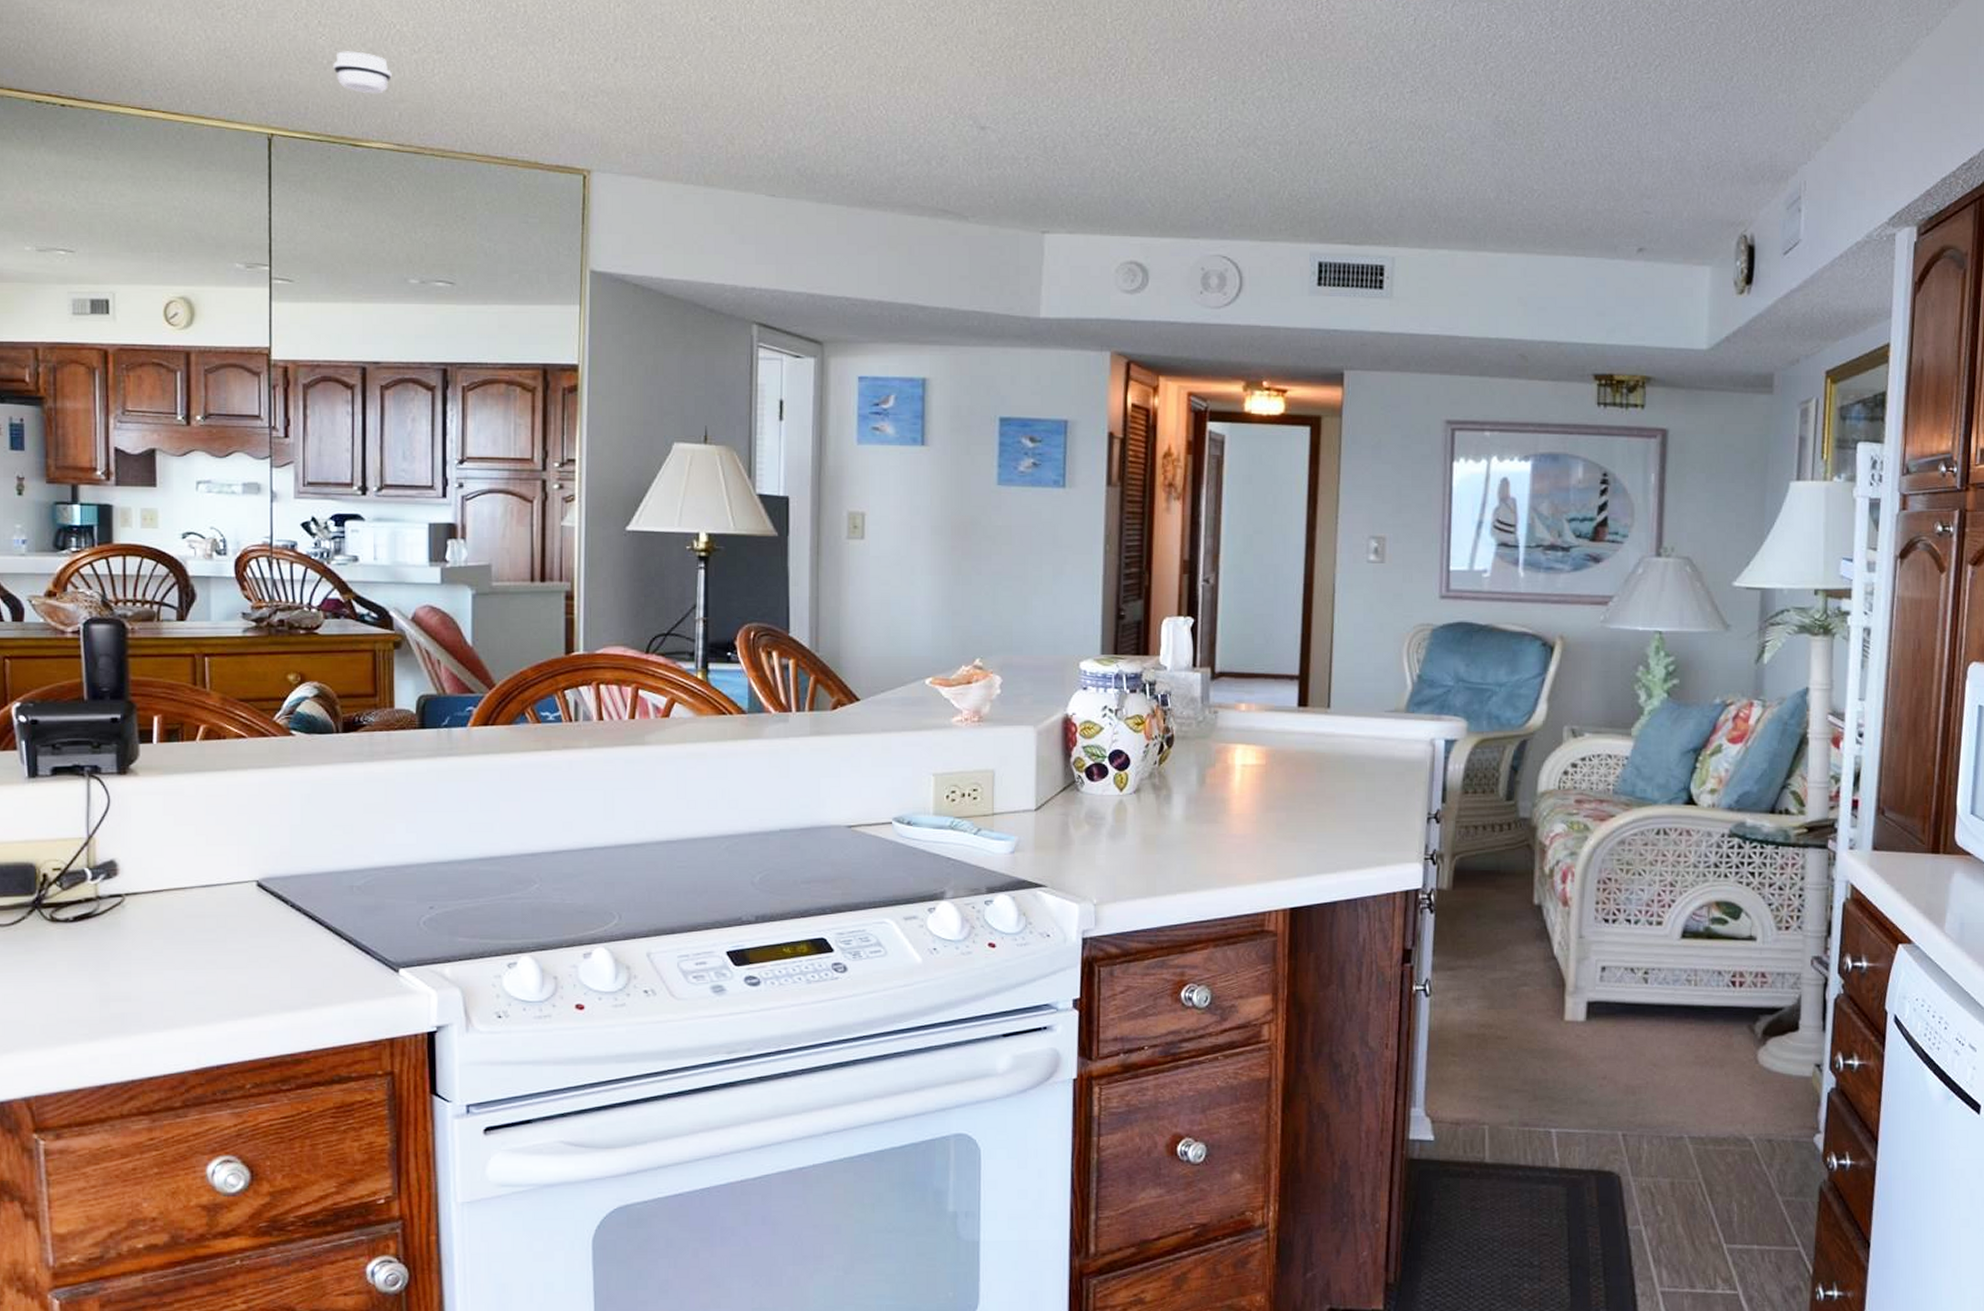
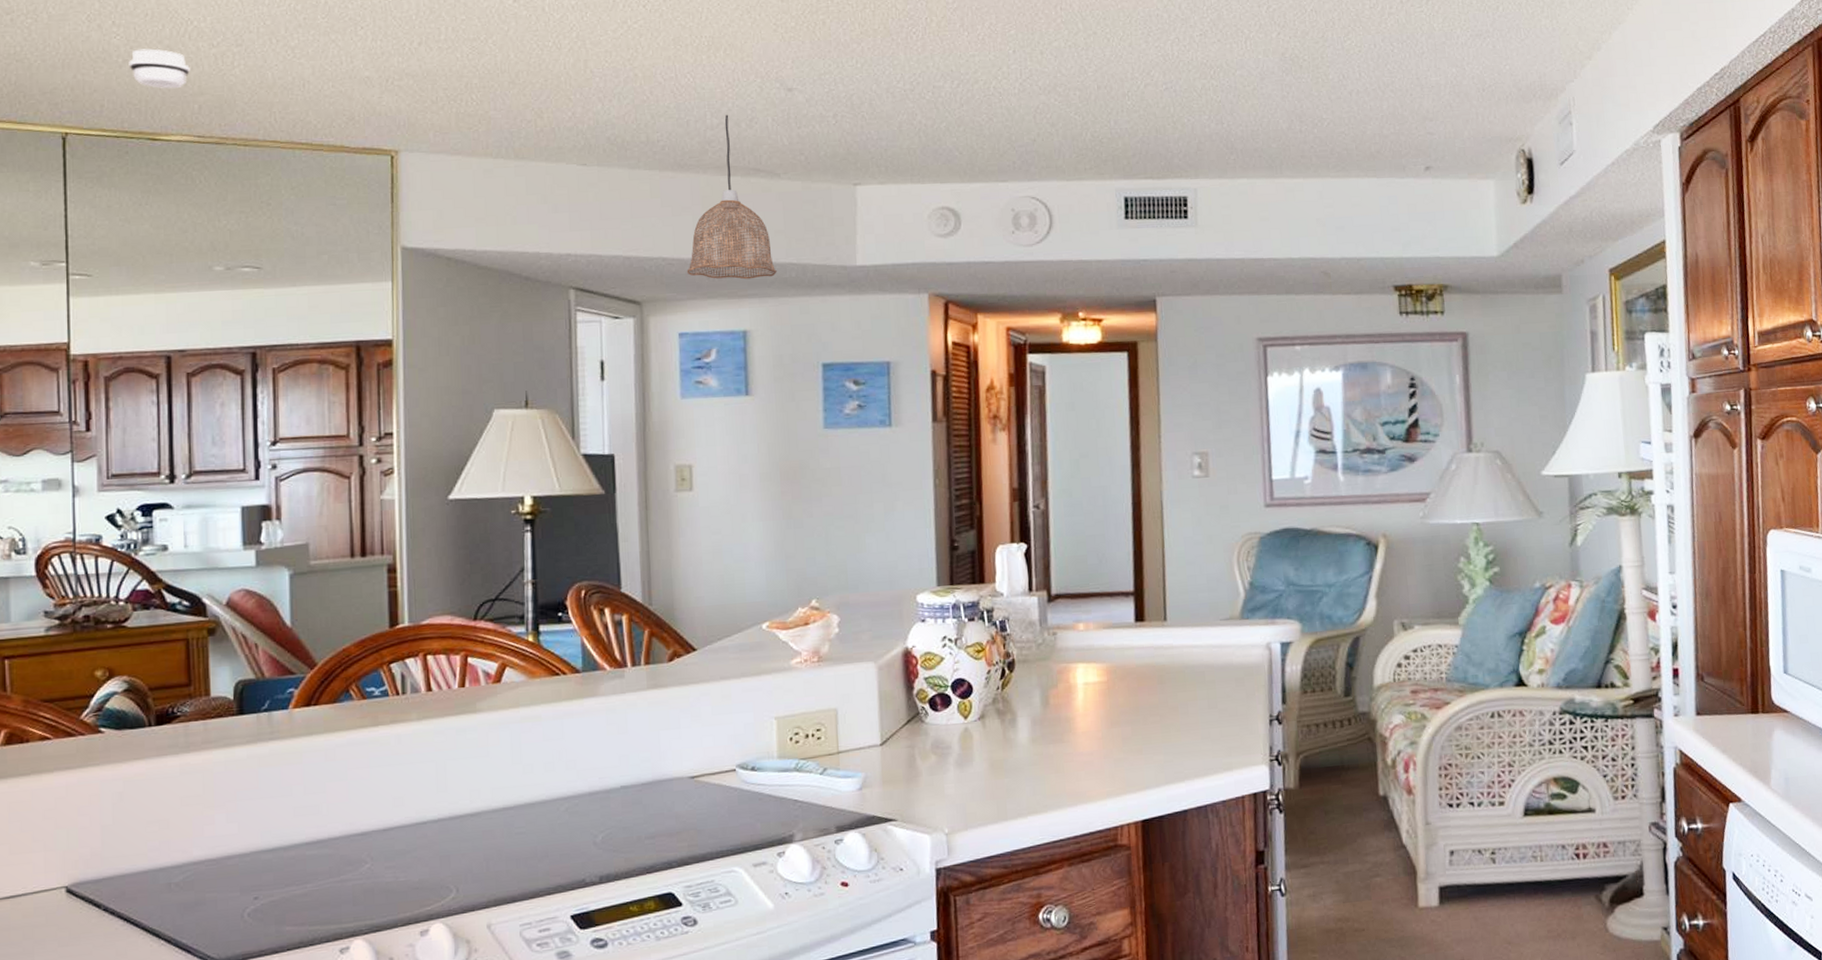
pendant lamp: none [869,151,959,325] -> present [686,114,777,280]

